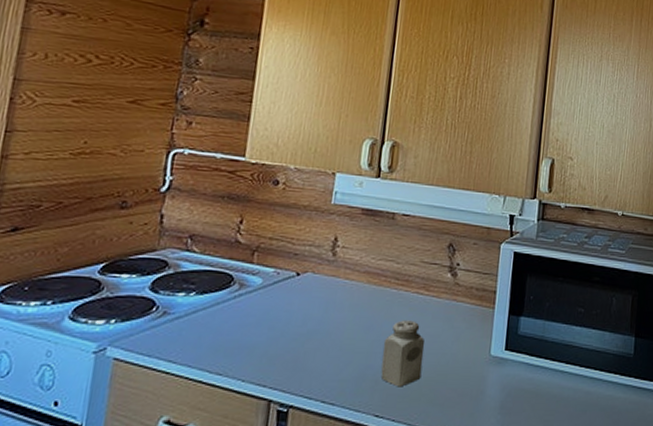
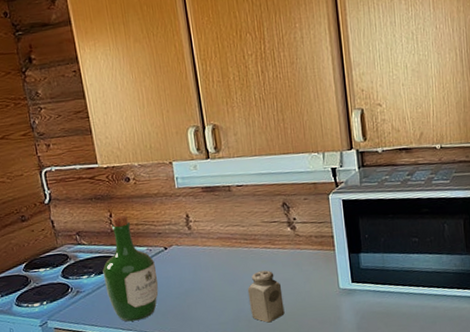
wine bottle: none [204,223,279,363] -> present [102,215,159,322]

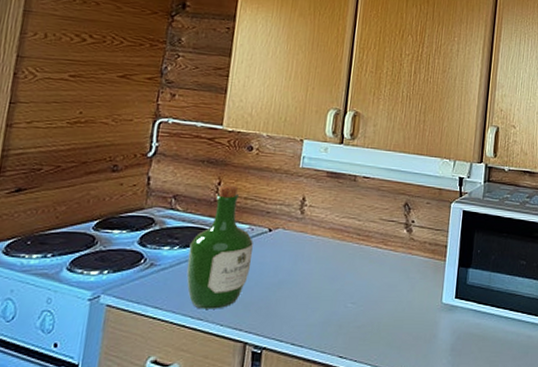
salt shaker: present [247,270,285,323] -> none [344,271,384,331]

